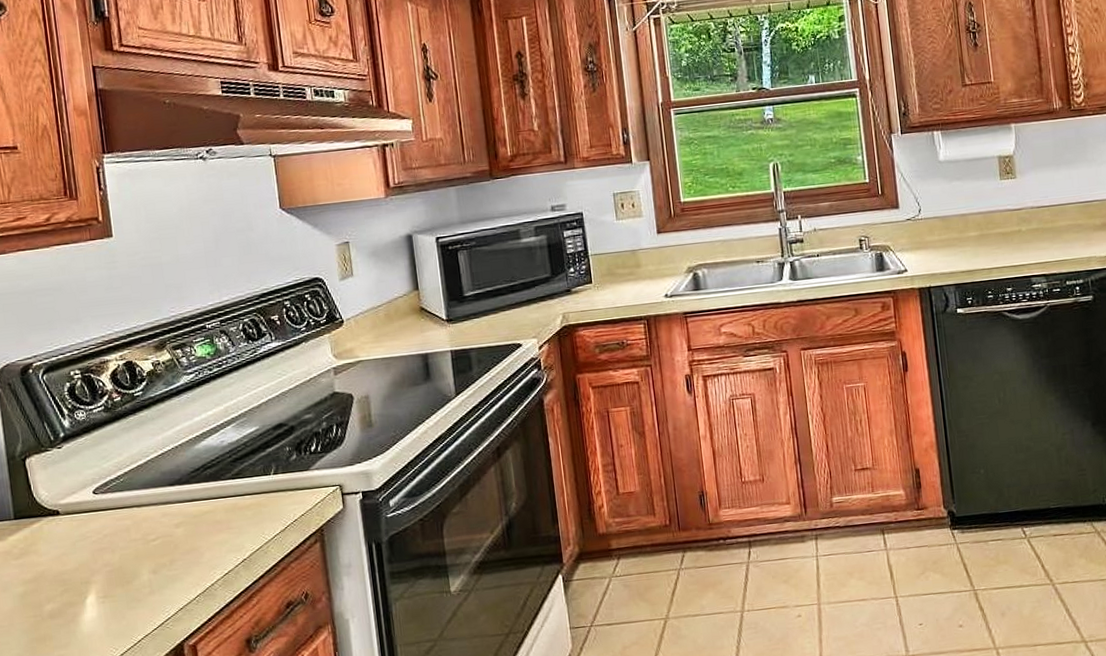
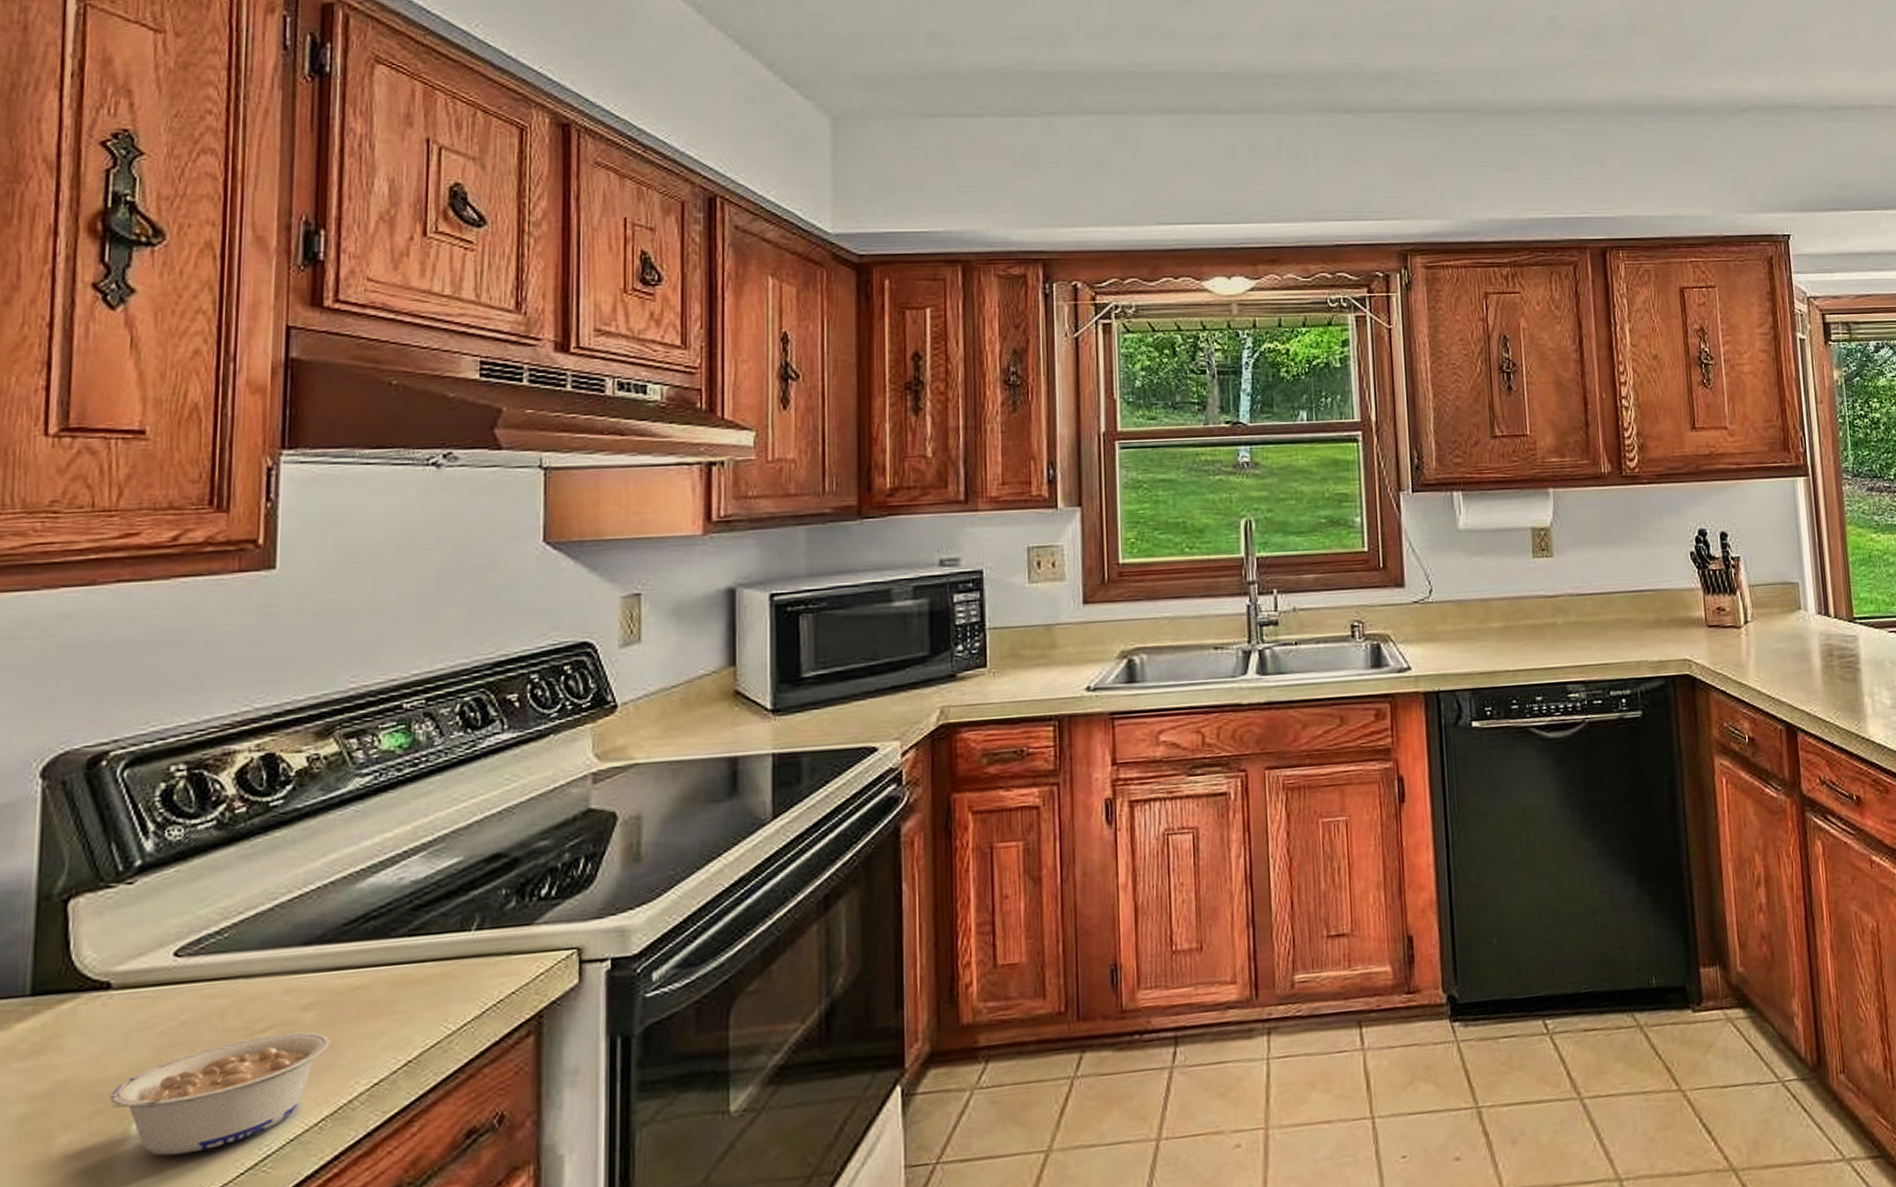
legume: none [70,541,195,618] -> present [110,1032,331,1156]

